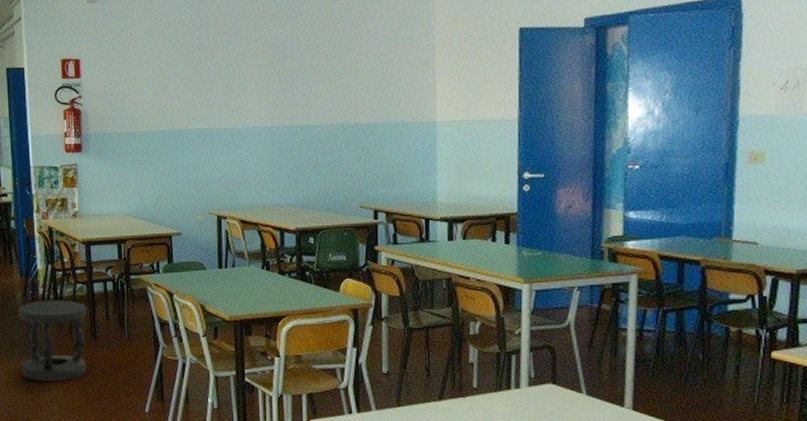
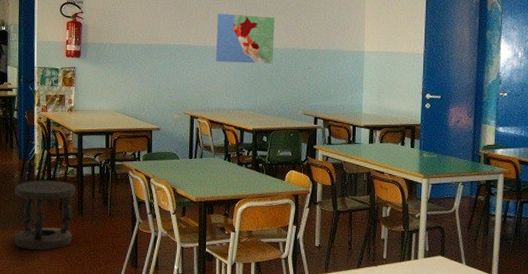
map: none [243,85,318,147] -> present [215,14,275,64]

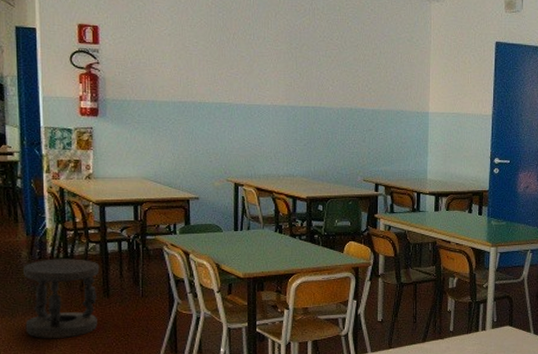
map: present [215,14,275,64] -> none [261,68,329,125]

